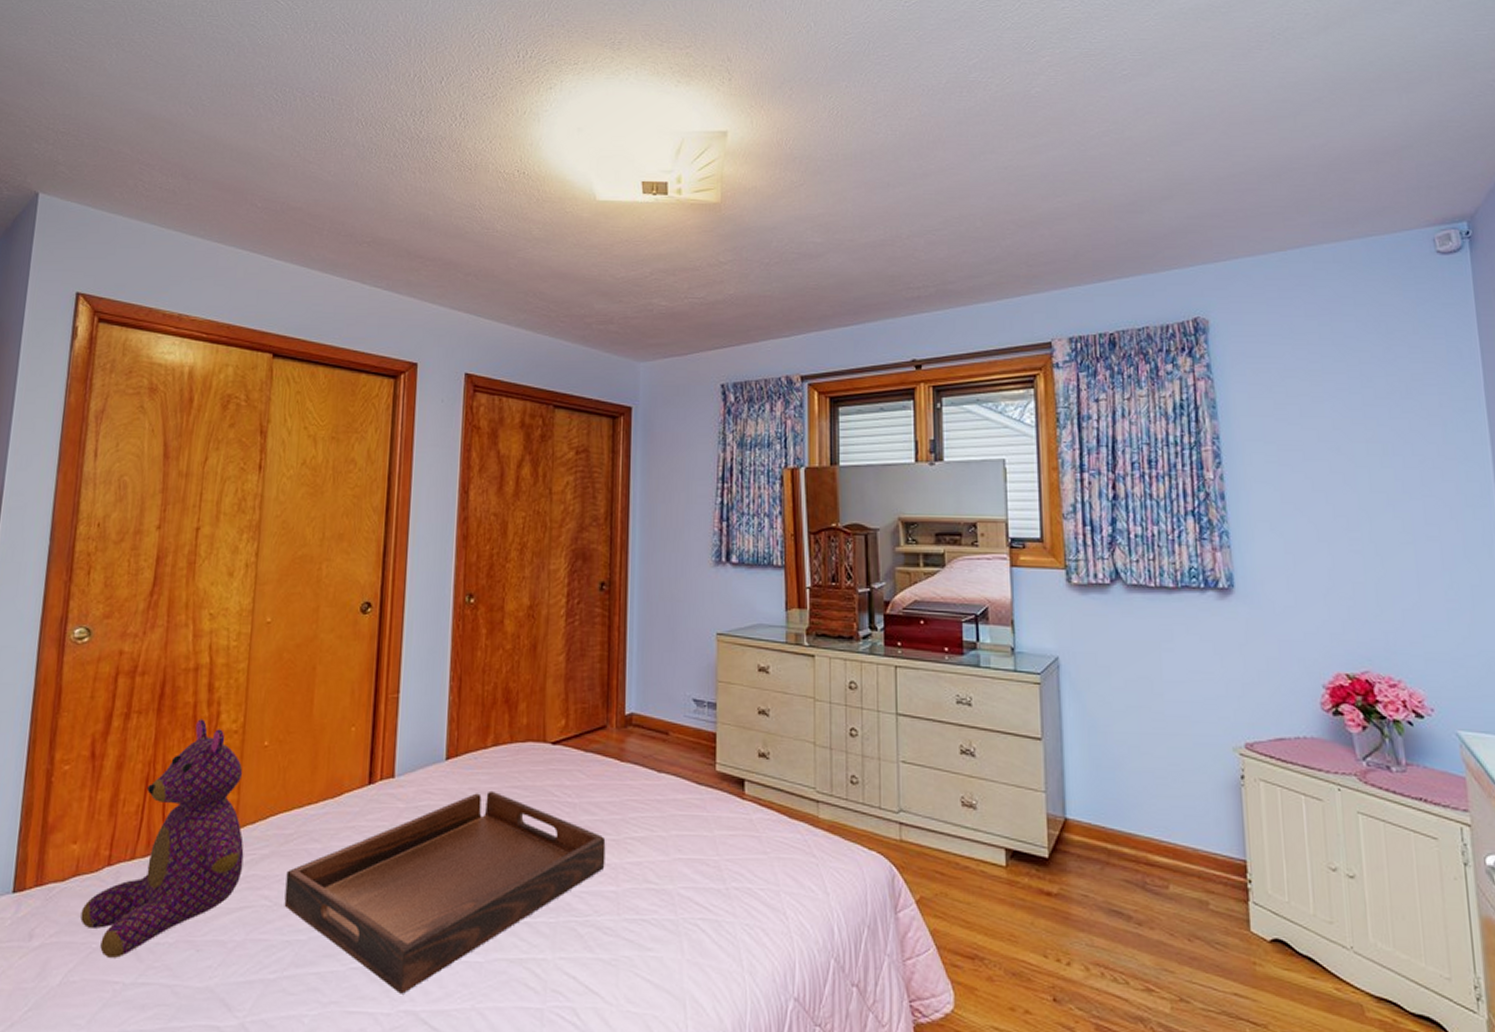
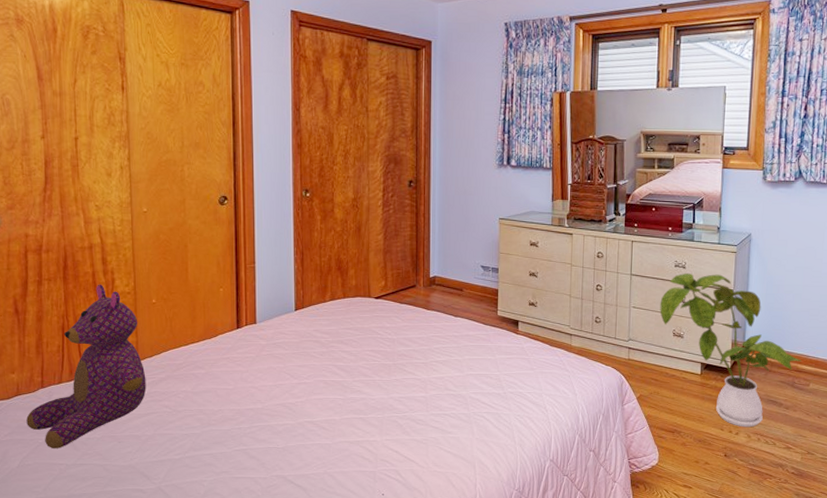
serving tray: present [284,790,606,994] -> none [180,331,417,465]
house plant: none [940,712,1154,954] -> present [660,272,803,428]

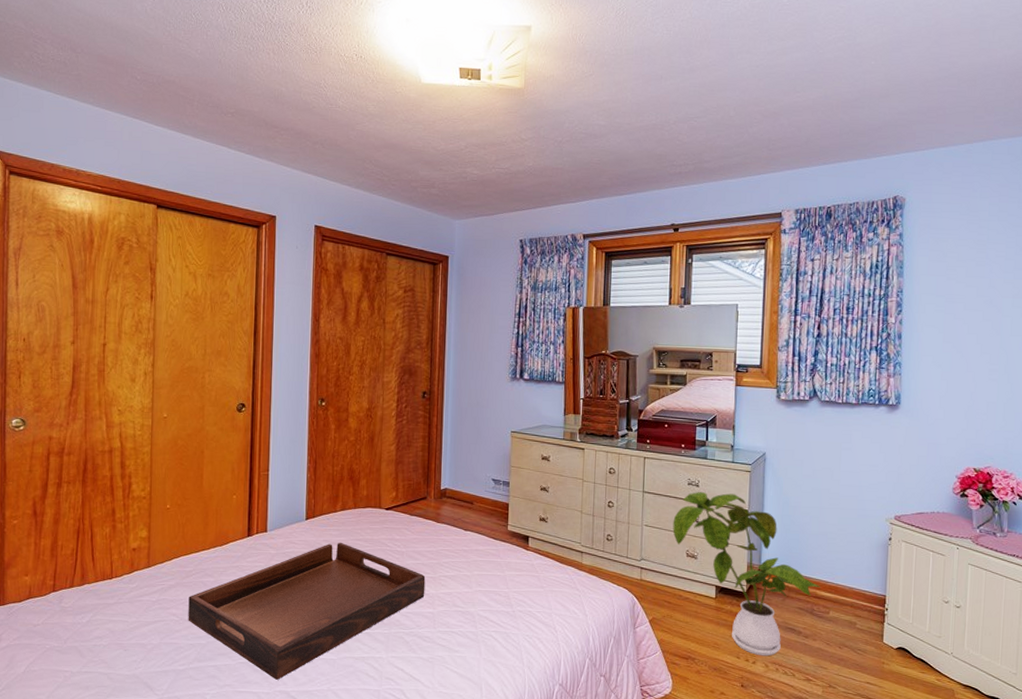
teddy bear: present [26,284,146,448] -> none [36,488,156,655]
serving tray: none [180,331,417,465] -> present [188,542,426,680]

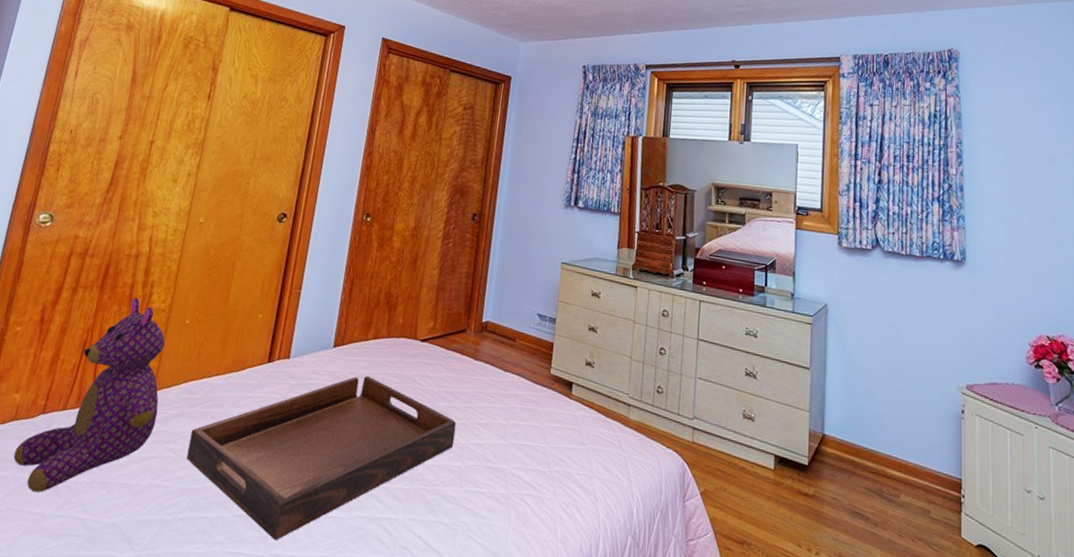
teddy bear: none [36,488,156,655] -> present [13,297,165,493]
house plant: present [673,491,821,656] -> none [728,342,890,547]

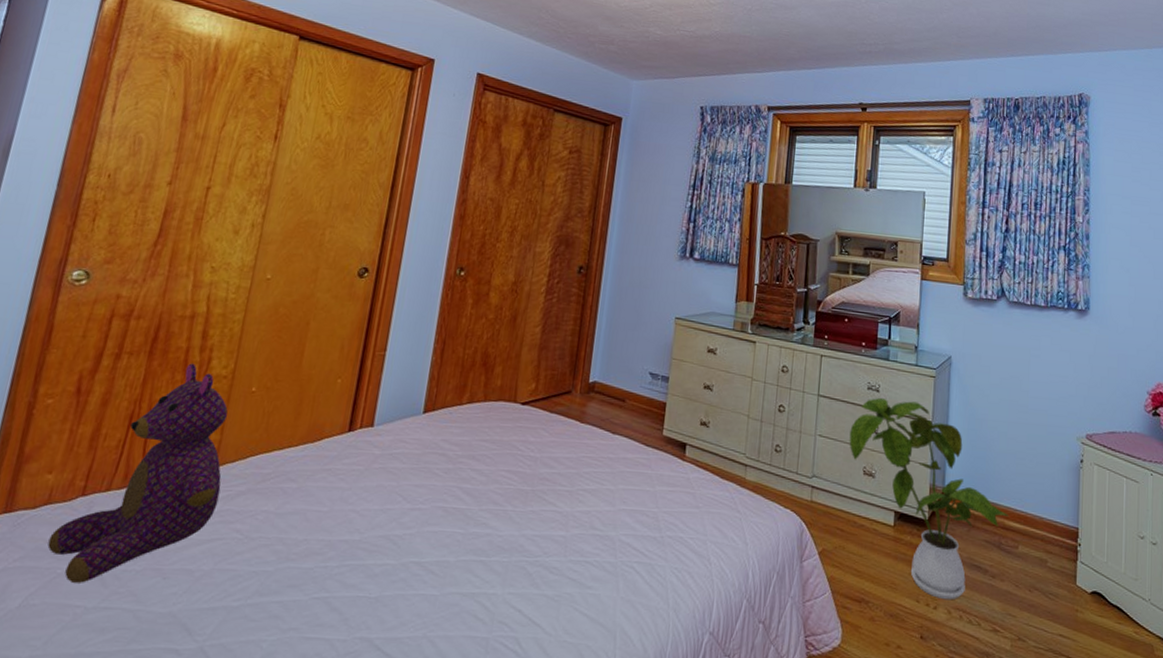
serving tray: present [186,375,457,540] -> none [255,442,561,622]
house plant: none [728,342,890,547] -> present [849,397,1010,600]

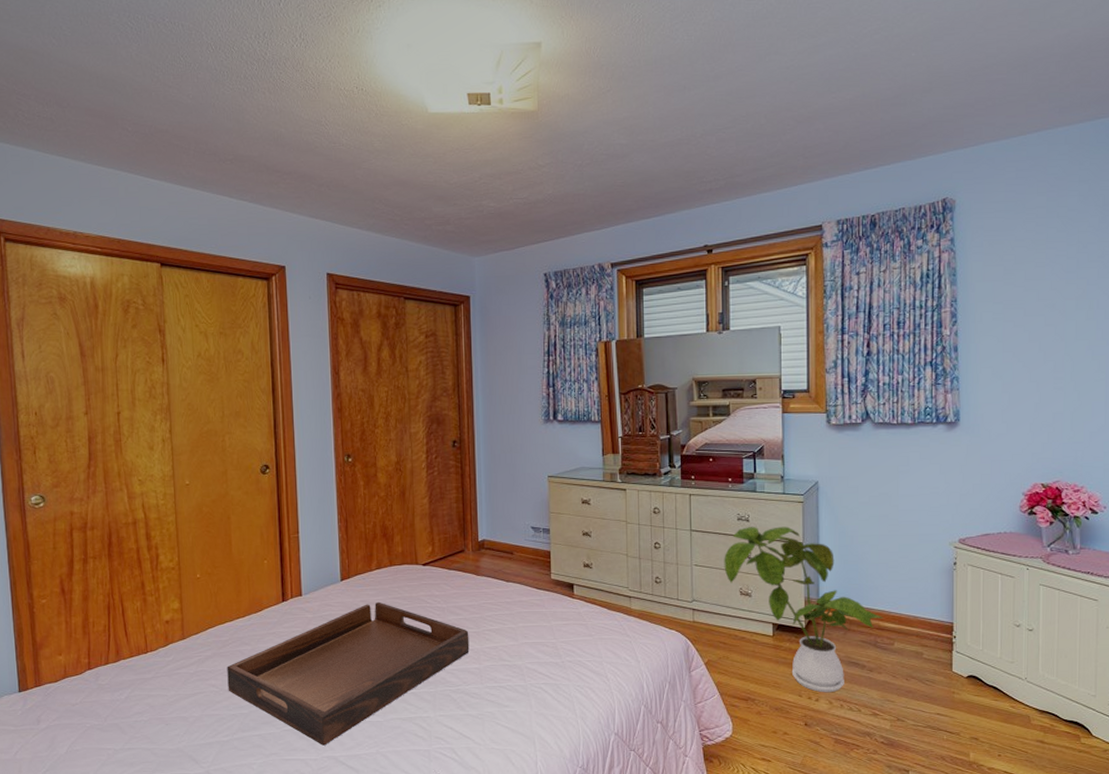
teddy bear: present [47,363,228,583] -> none [74,560,193,733]
serving tray: none [255,442,561,622] -> present [227,601,470,746]

